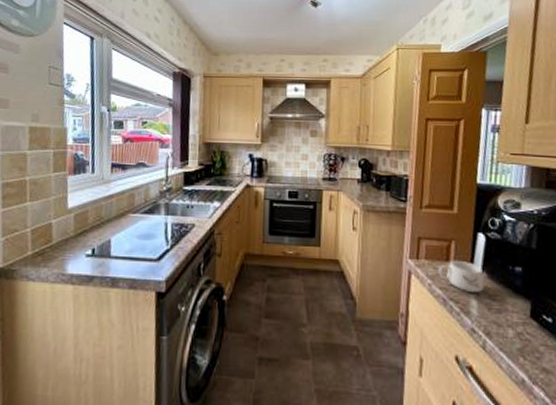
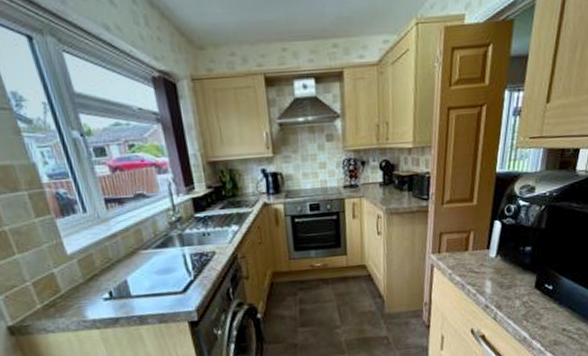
mug: present [438,260,485,293] -> none [457,248,499,276]

